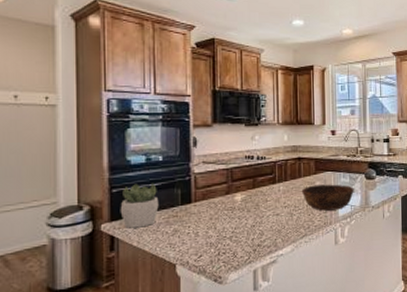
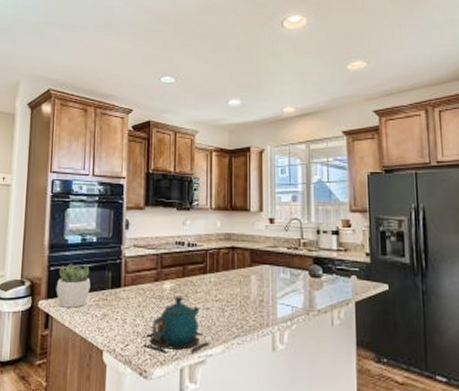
teapot: none [217,205,281,259] -> present [143,295,211,354]
bowl: present [301,184,355,211] -> none [234,279,297,310]

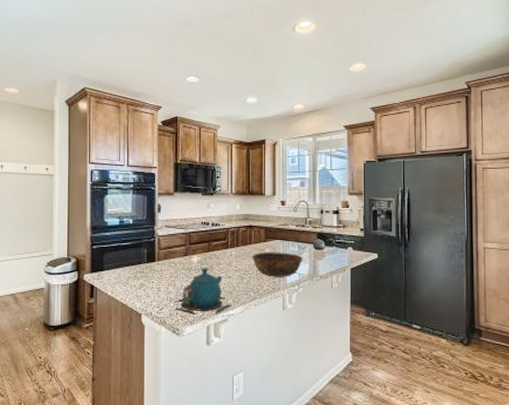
succulent plant: present [56,263,91,308] -> none [98,242,129,280]
bowl: none [234,279,297,310] -> present [251,252,304,277]

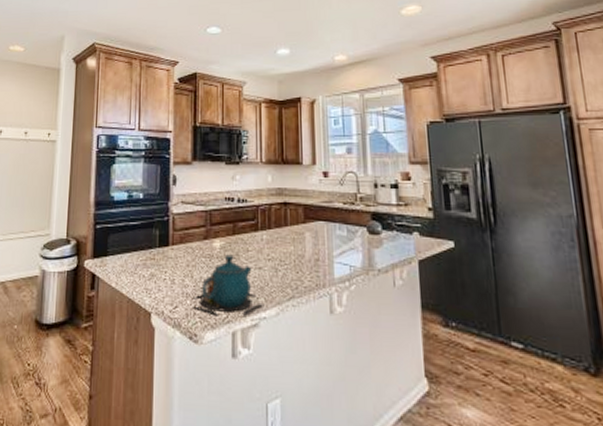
bowl: present [251,252,304,277] -> none [287,236,355,270]

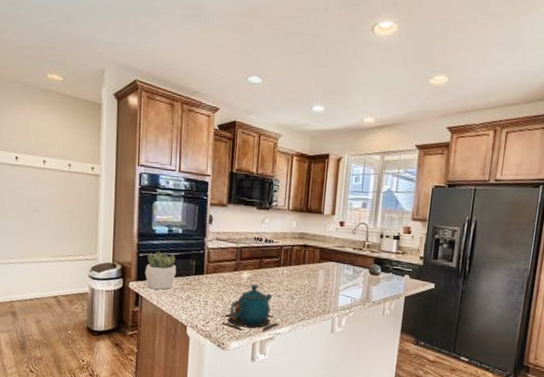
succulent plant: none [102,221,138,268] -> present [145,251,177,290]

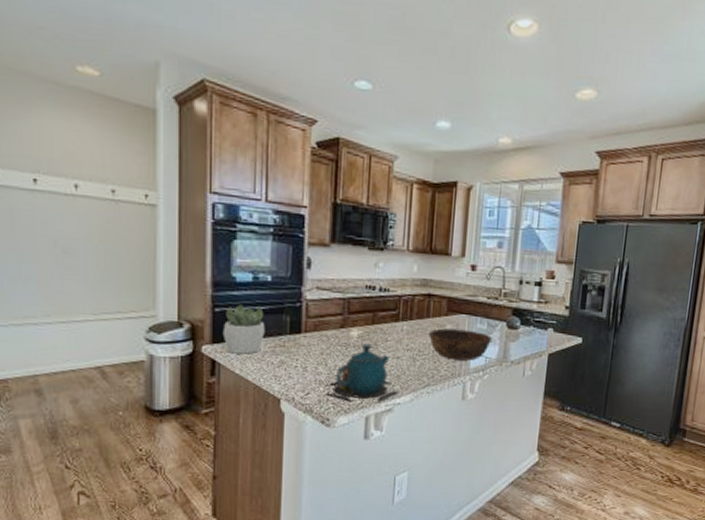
bowl: none [304,273,358,300] -> present [428,328,493,361]

